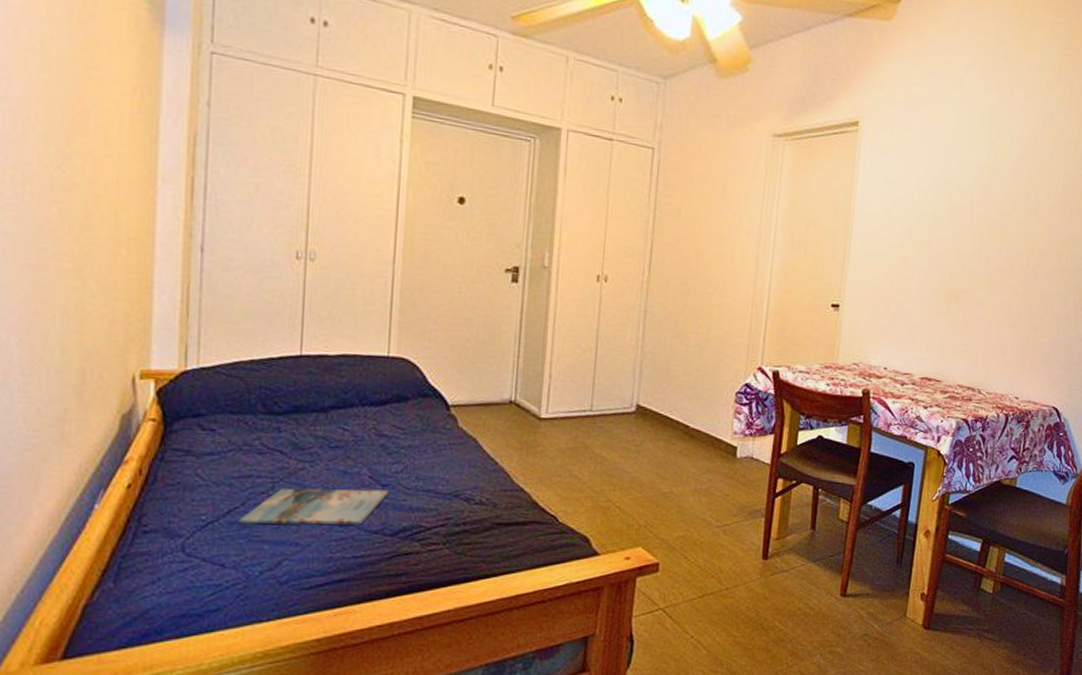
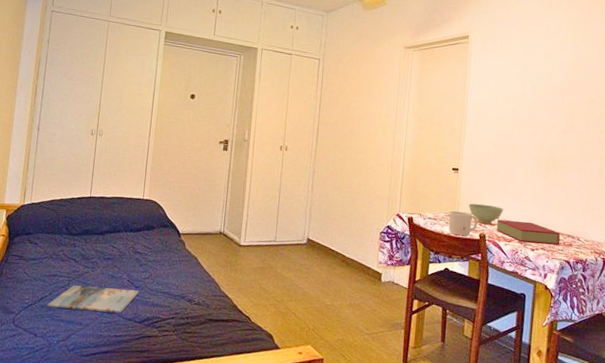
mug: none [824,360,861,394] -> present [448,210,478,237]
bowl: none [850,350,894,377] -> present [469,203,504,224]
book: none [883,370,959,401] -> present [496,219,561,245]

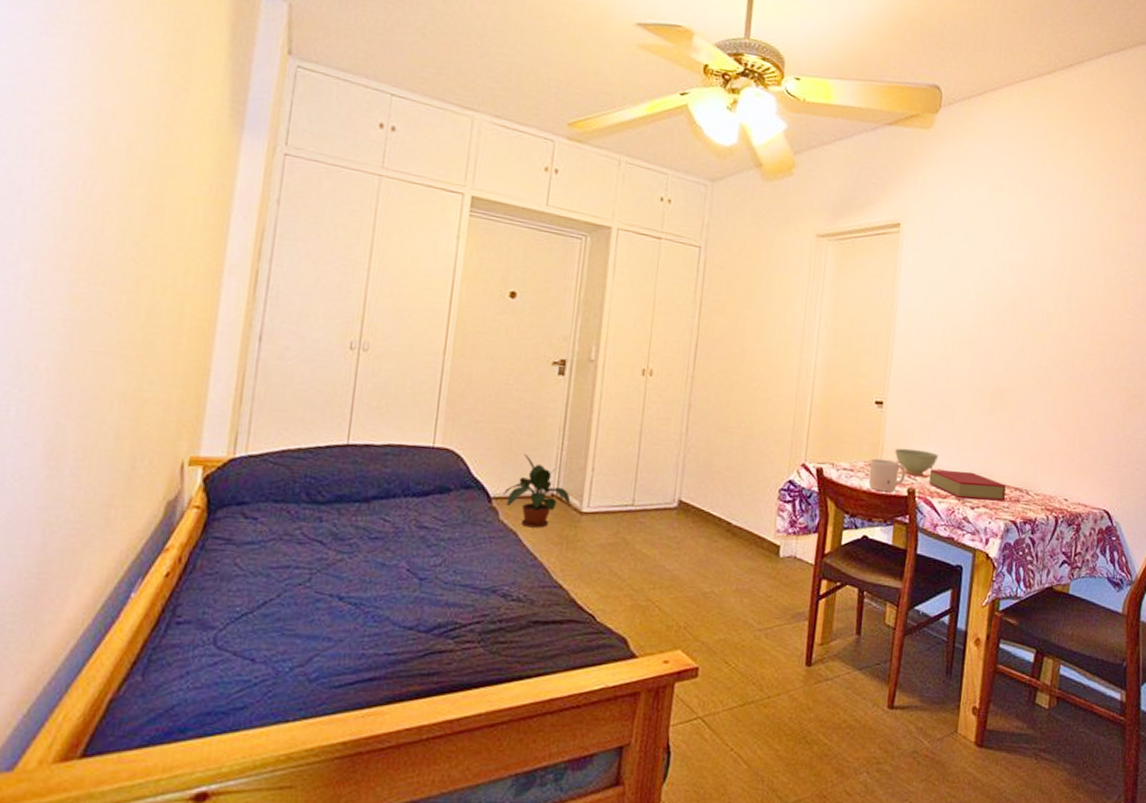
magazine: present [46,285,139,314] -> none [271,580,425,620]
potted plant: none [188,204,233,255] -> present [503,454,571,528]

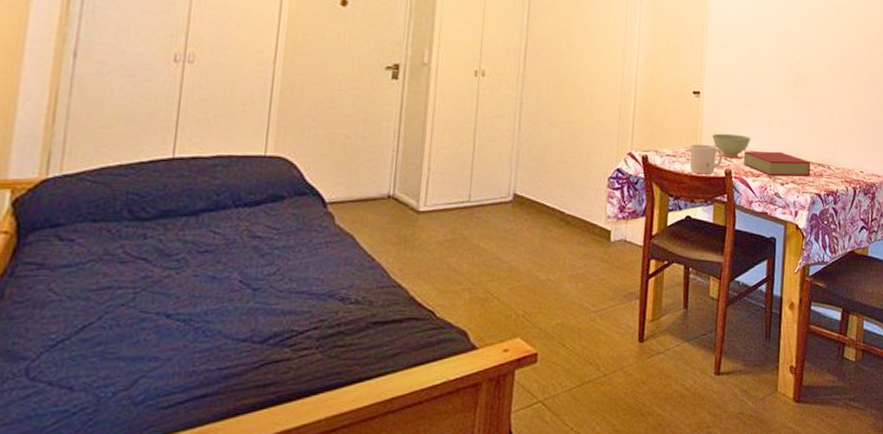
potted plant: present [503,454,571,528] -> none [339,158,408,230]

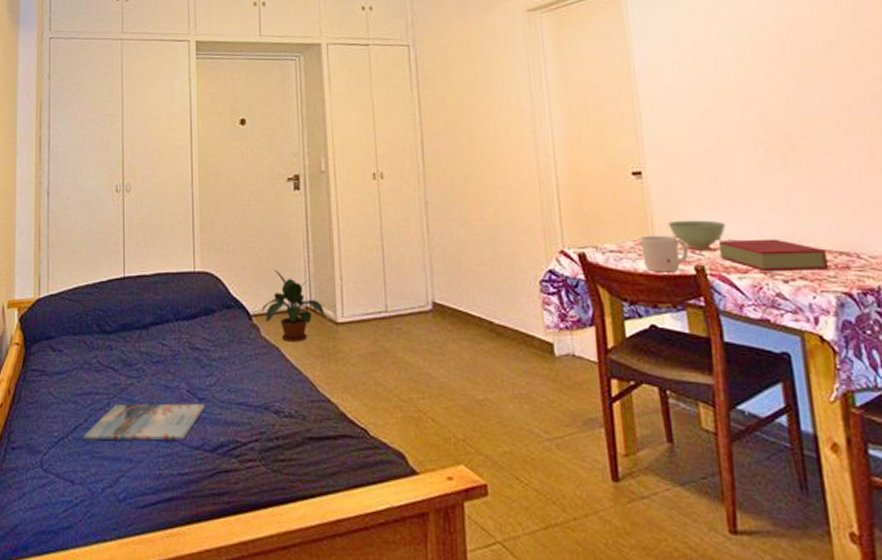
magazine: none [91,294,259,341] -> present [82,403,205,441]
potted plant: none [339,158,408,230] -> present [261,270,325,342]

